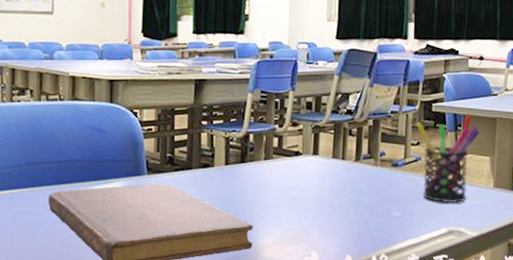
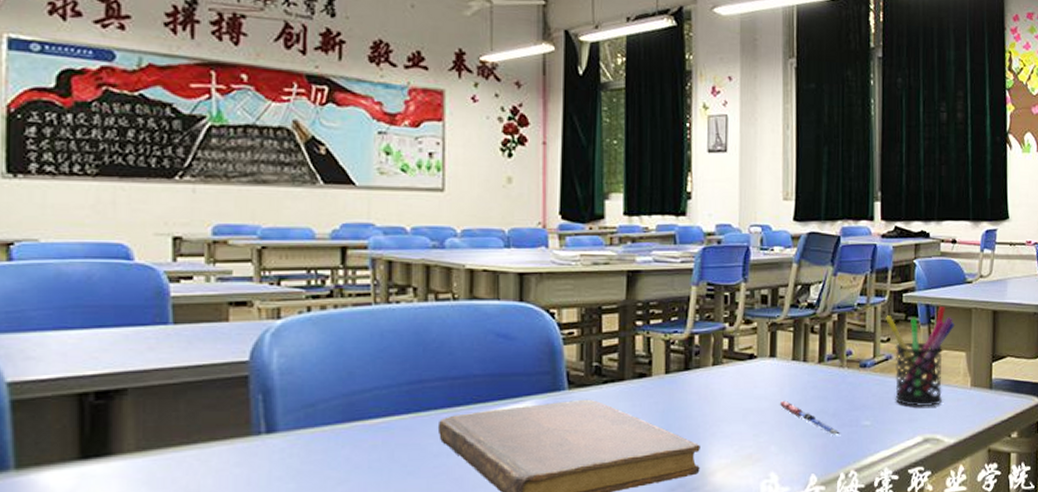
pen: none [320,191,375,223] -> present [779,400,842,435]

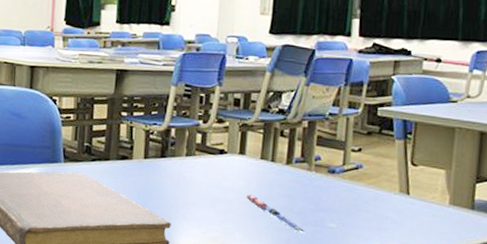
pen holder: present [886,306,956,407] -> none [358,123,435,219]

